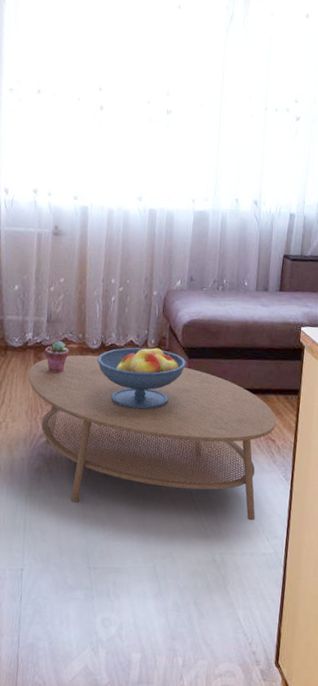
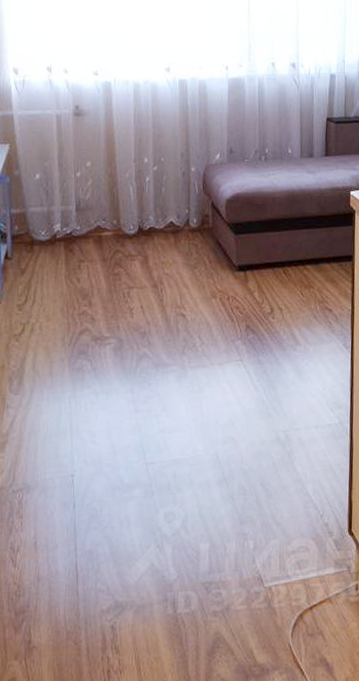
coffee table: present [28,355,277,521] -> none [60,241,332,398]
potted succulent: present [44,341,69,373] -> none [76,230,104,264]
fruit bowl: present [97,345,186,410] -> none [135,224,233,294]

